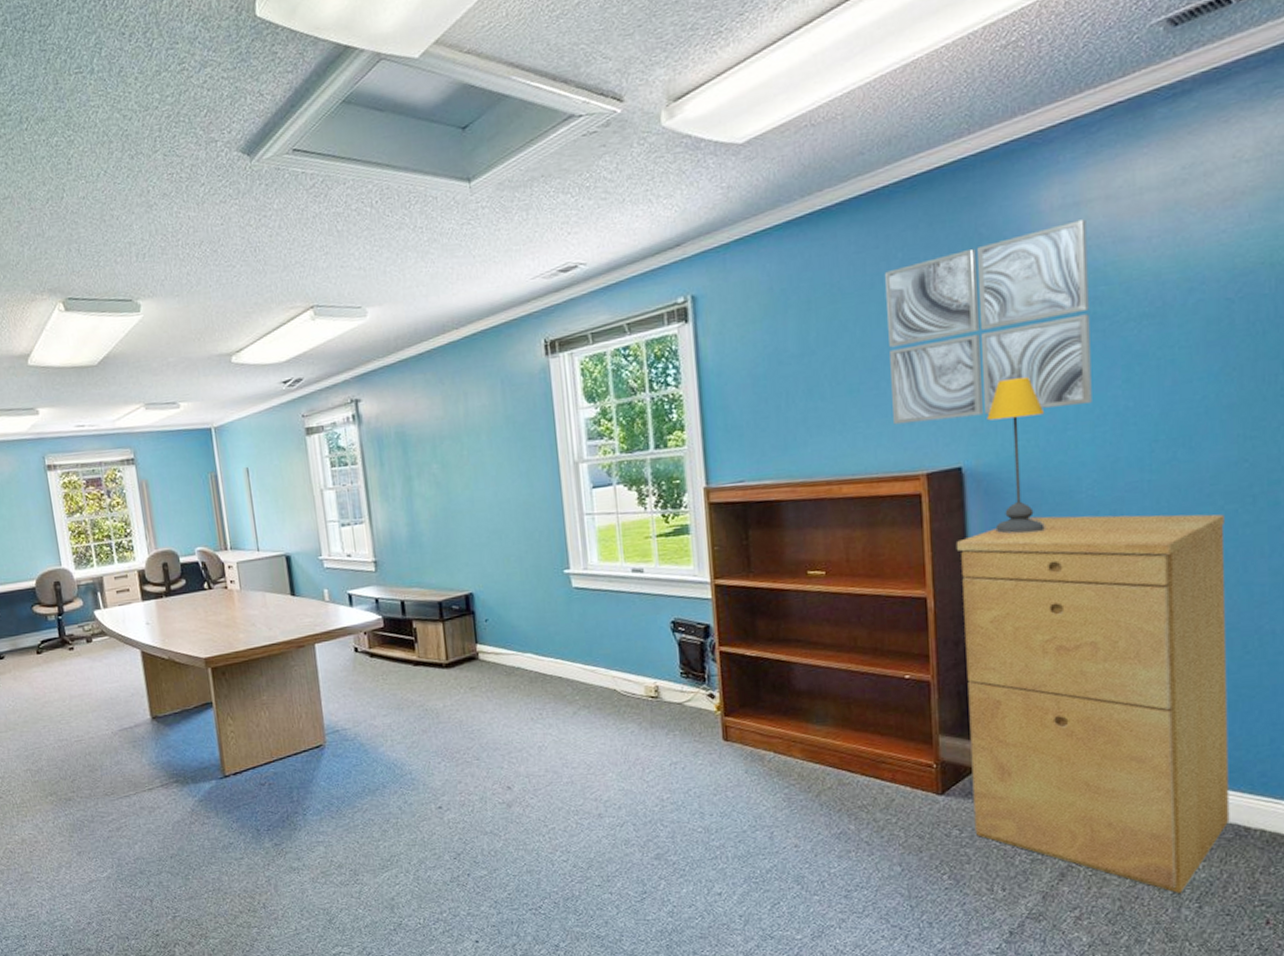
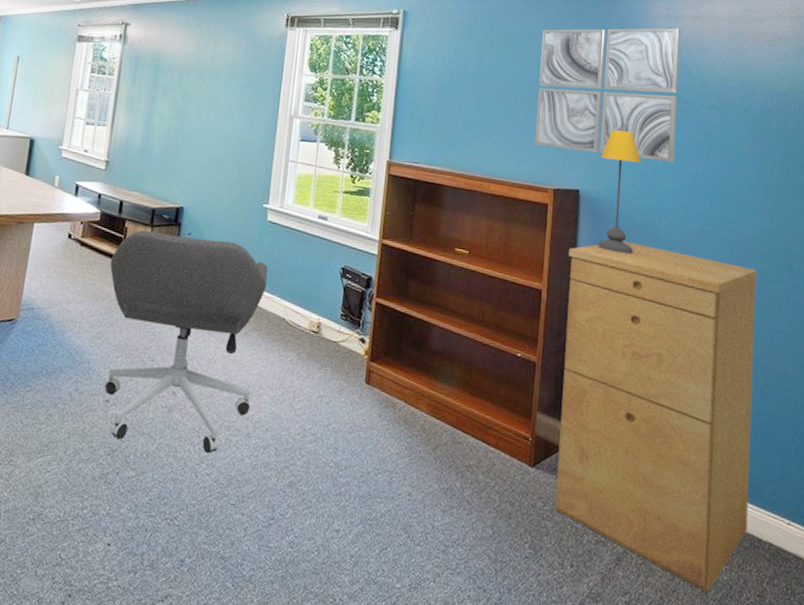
office chair: none [406,619,596,843] -> present [105,230,269,453]

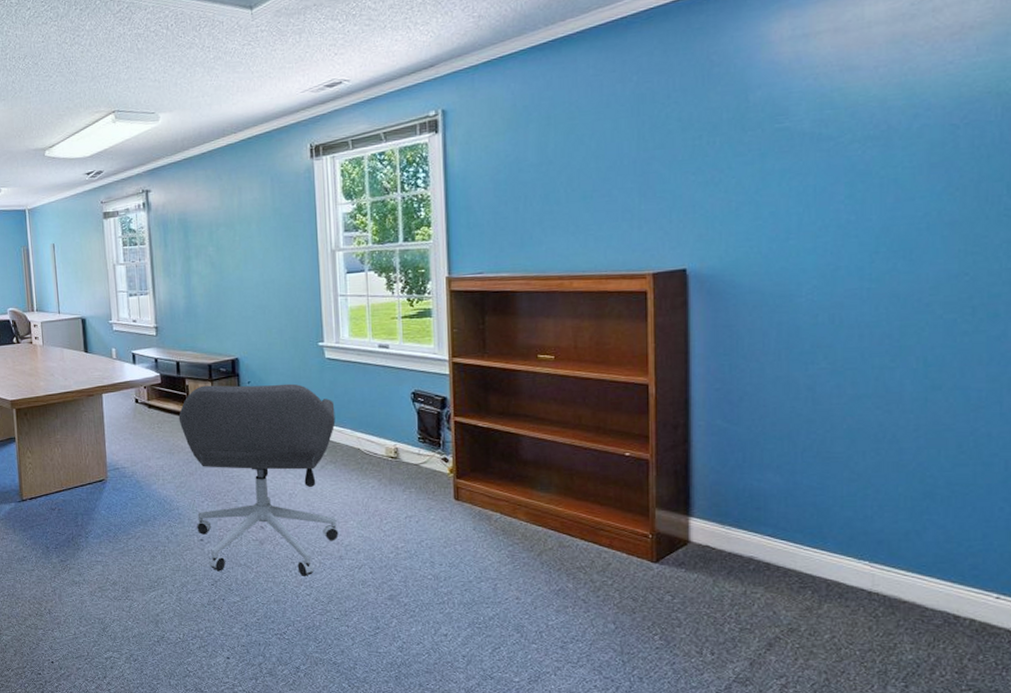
wall art: present [535,27,681,162] -> none [621,49,815,229]
filing cabinet: present [555,241,757,592] -> none [678,316,943,671]
table lamp: present [598,130,641,255] -> none [712,190,767,332]

